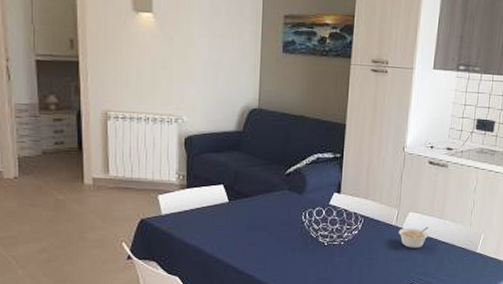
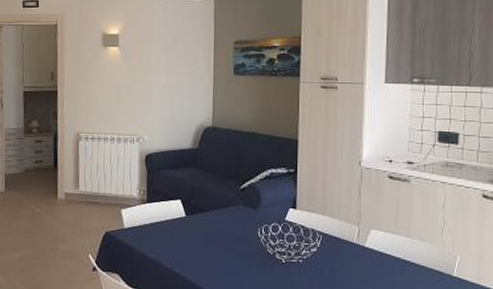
legume: present [398,226,429,248] -> none [361,245,396,269]

